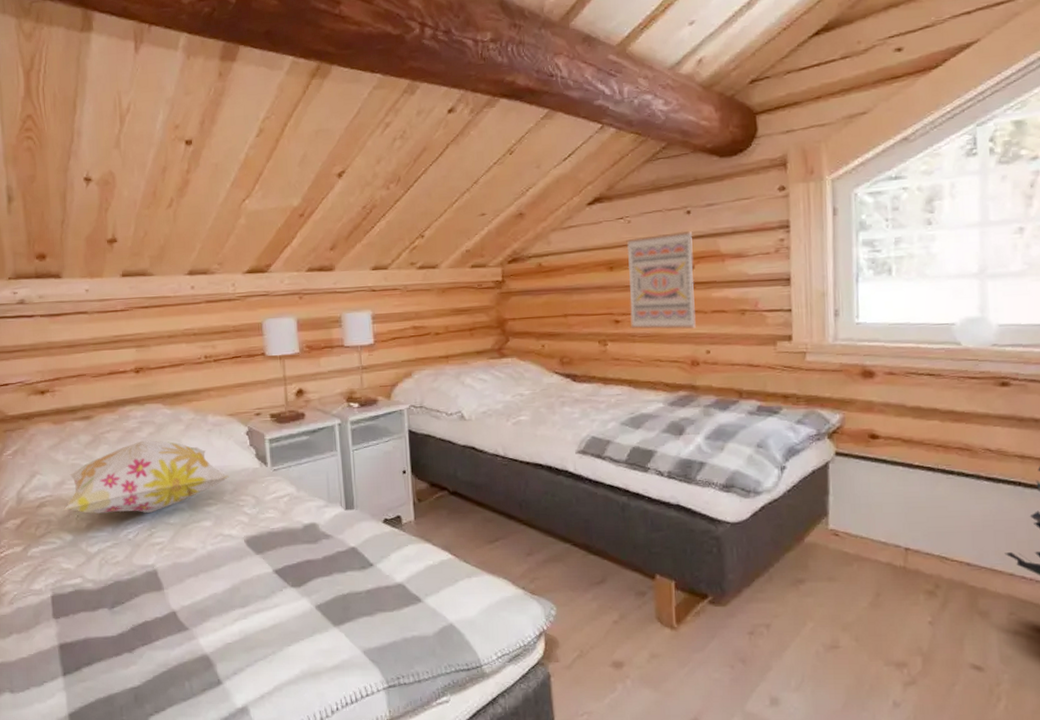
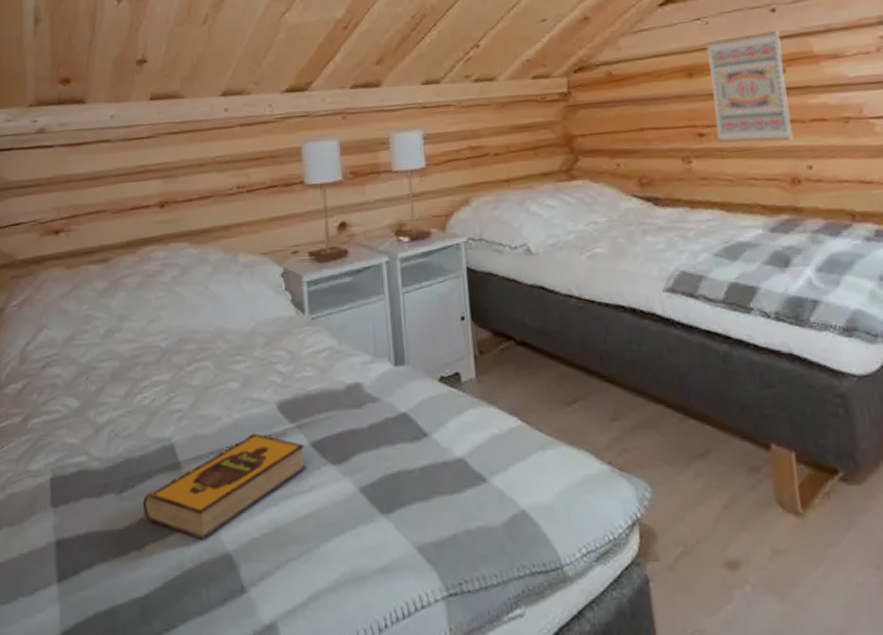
decorative pillow: present [61,440,229,514] -> none [69,285,261,375]
hardback book: none [131,562,271,644] -> present [142,433,306,540]

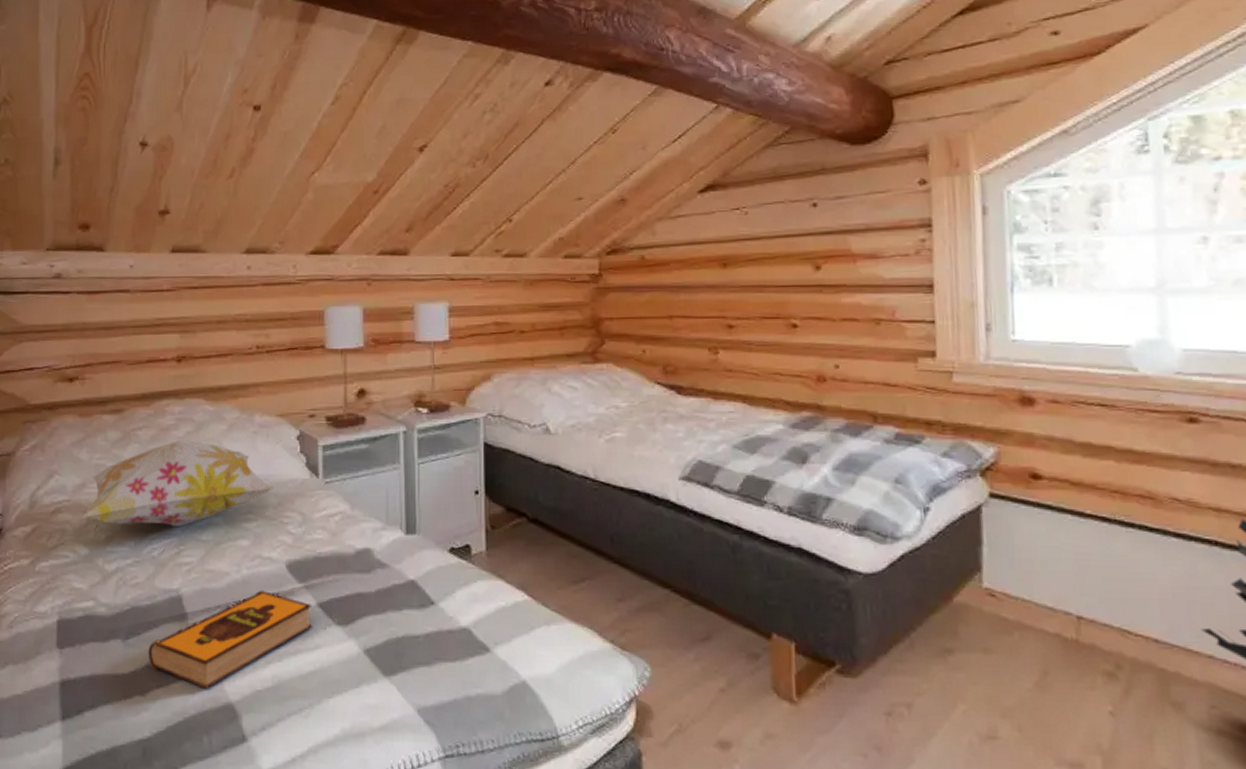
decorative pillow: none [69,285,261,375] -> present [79,440,273,526]
wall art: present [705,31,793,143] -> none [742,225,823,338]

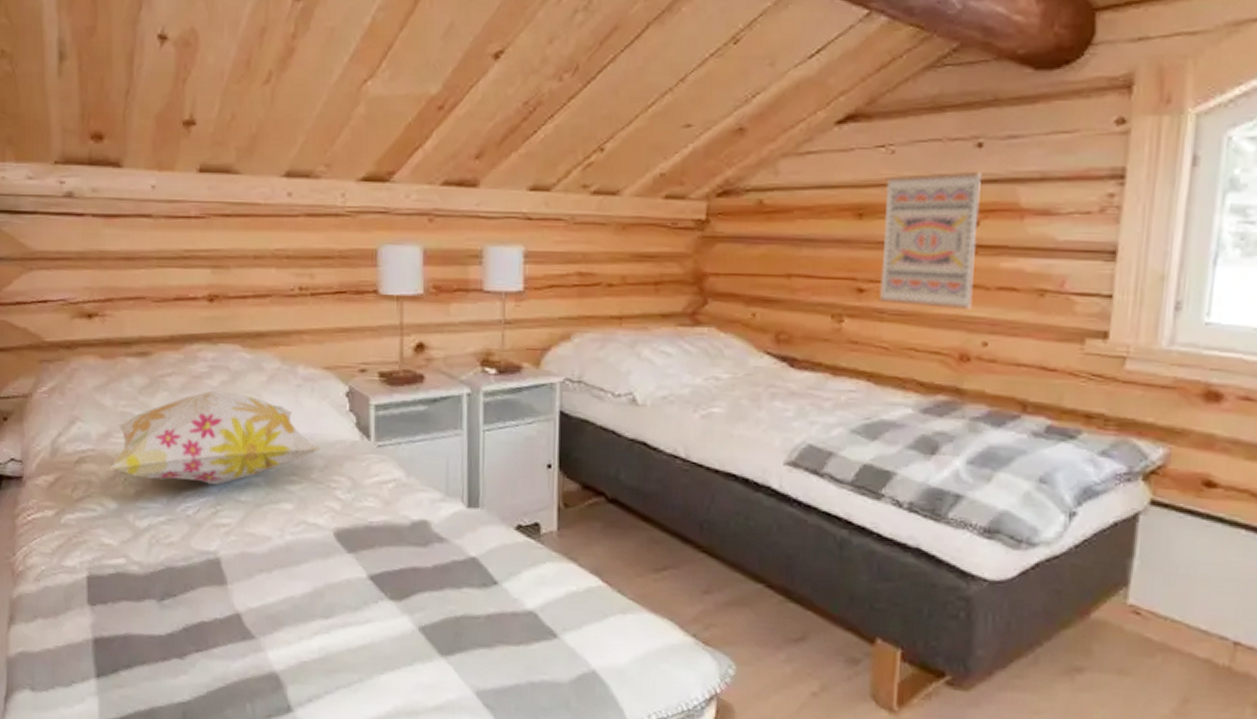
hardback book: present [148,590,312,689] -> none [185,557,363,656]
wall art: none [742,225,823,338] -> present [878,171,983,309]

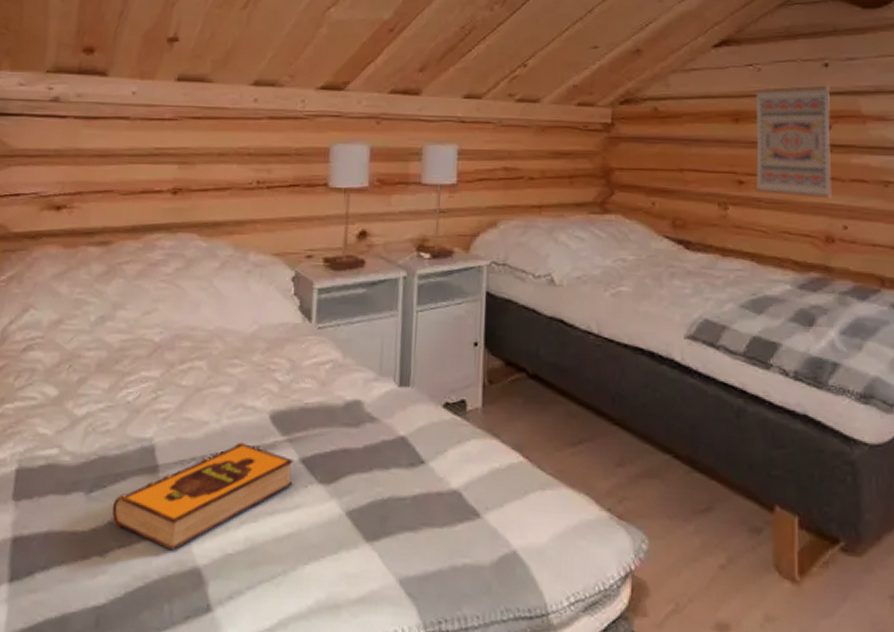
decorative pillow: present [105,390,320,485] -> none [51,277,263,370]
hardback book: none [185,557,363,656] -> present [112,442,295,551]

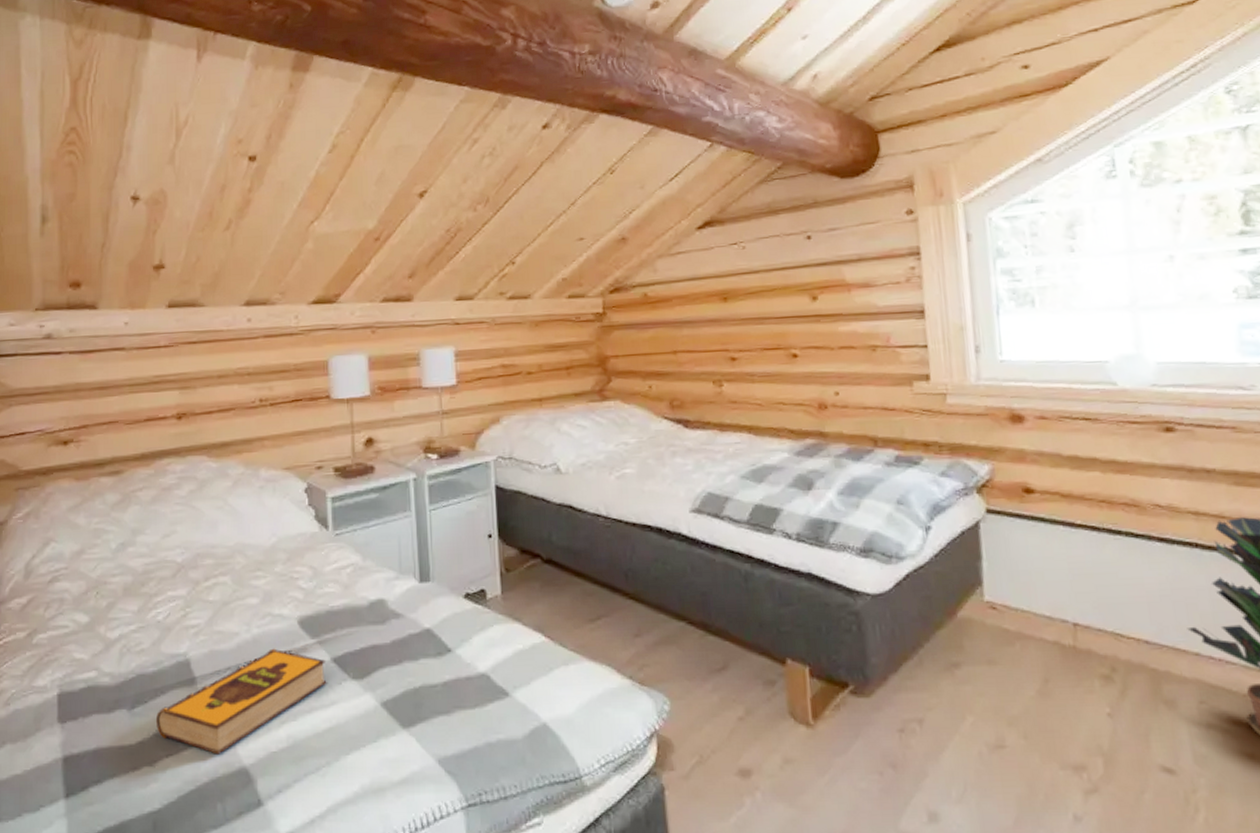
wall art: present [755,85,832,198] -> none [741,258,822,368]

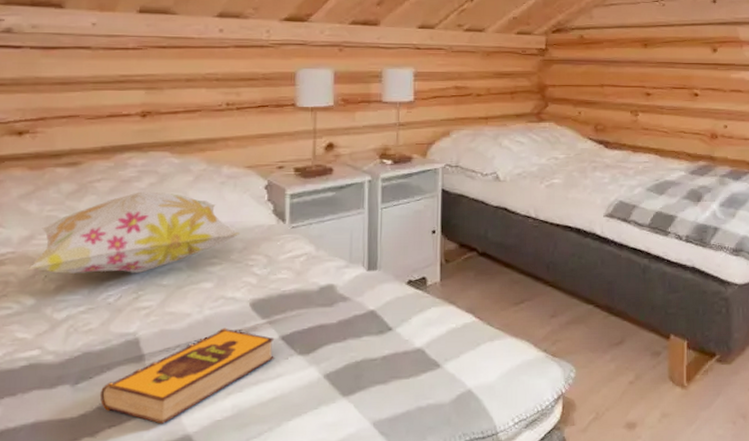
decorative pillow: none [78,499,282,590] -> present [25,191,240,274]

